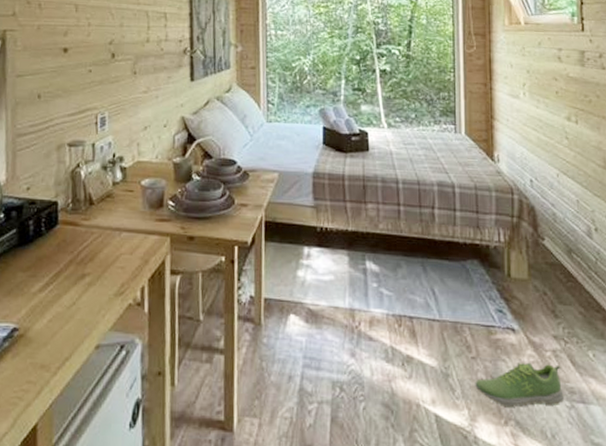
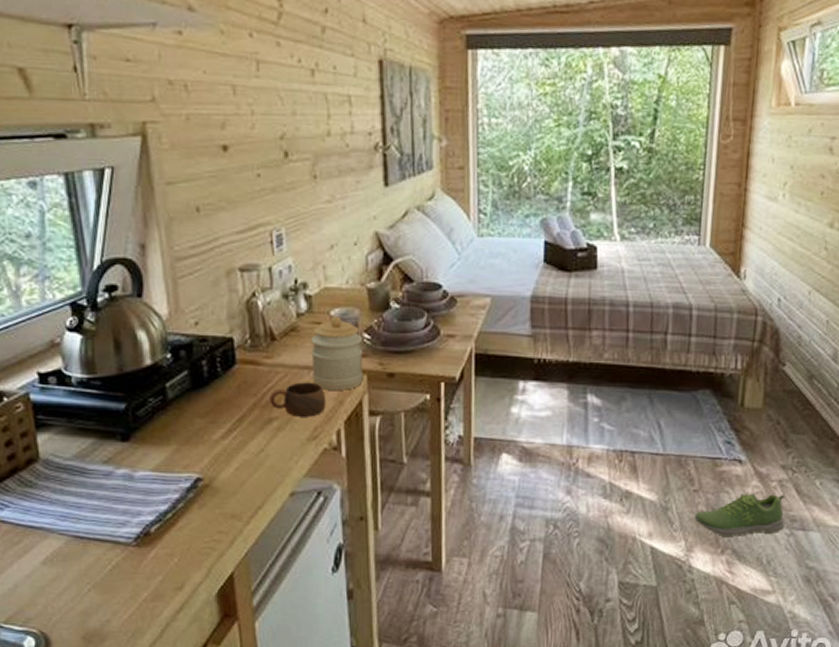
cup: none [84,242,134,274] -> present [269,382,326,417]
jar: none [123,185,168,251] -> present [311,316,363,390]

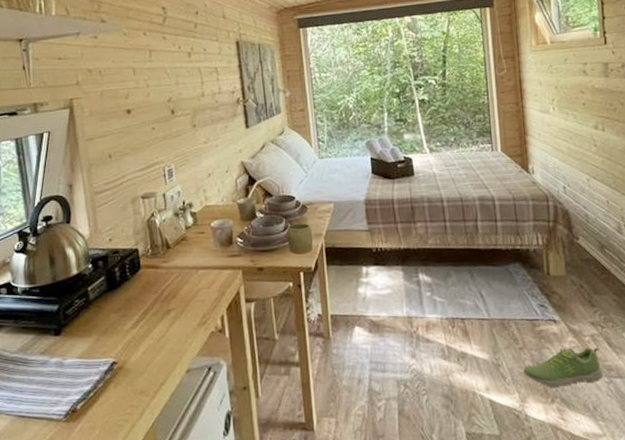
cup: present [269,382,326,417] -> none [167,279,212,307]
jar: present [311,316,363,390] -> none [197,227,239,285]
mug: none [428,320,461,359] -> present [287,223,313,254]

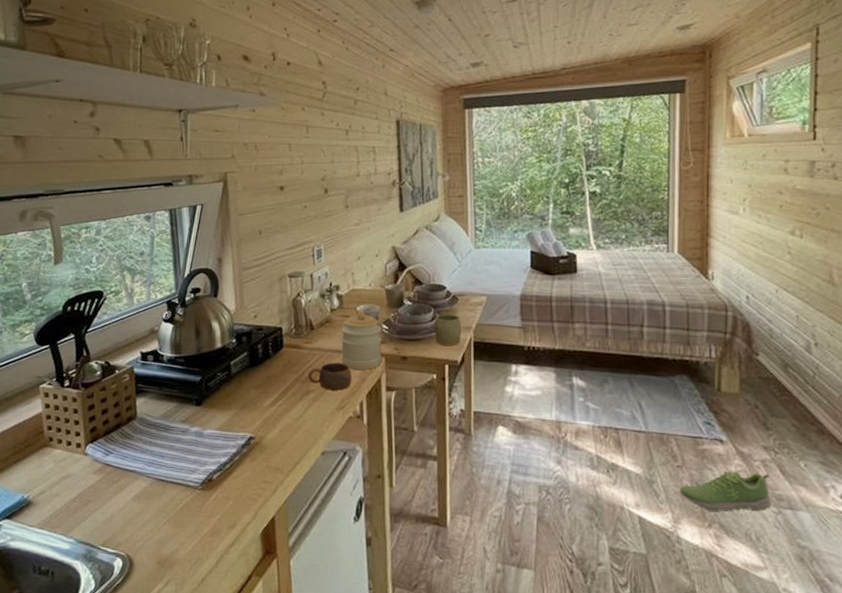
cup: none [167,279,212,307] -> present [308,362,352,391]
jar: none [197,227,239,285] -> present [341,311,382,370]

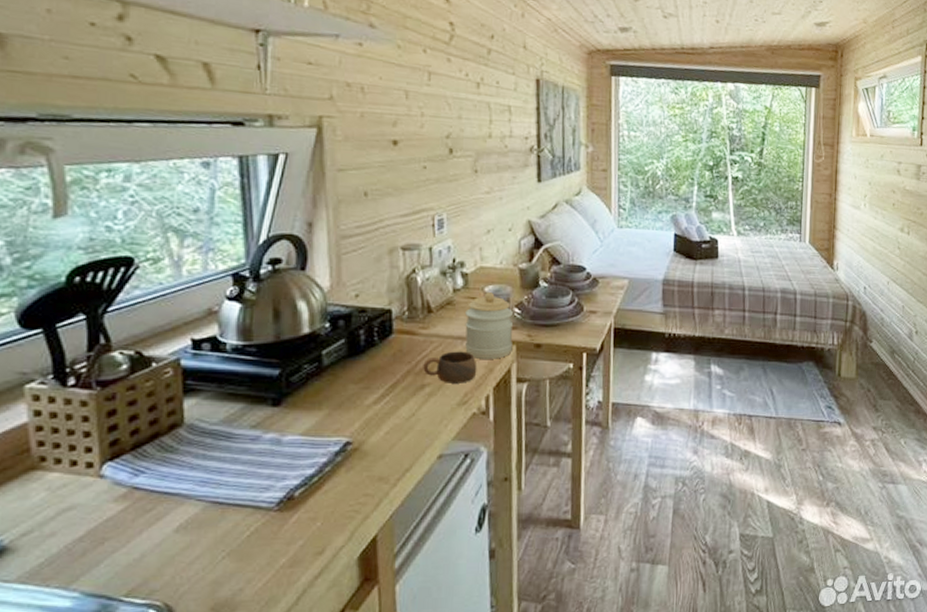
mug: present [434,314,462,345] -> none [572,298,602,332]
shoe: present [679,470,772,512] -> none [803,451,879,490]

